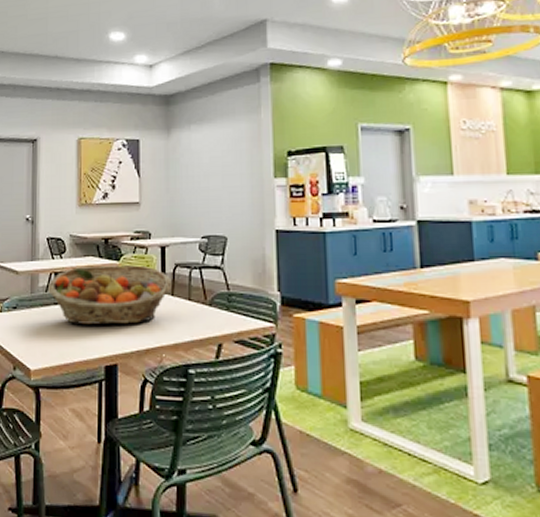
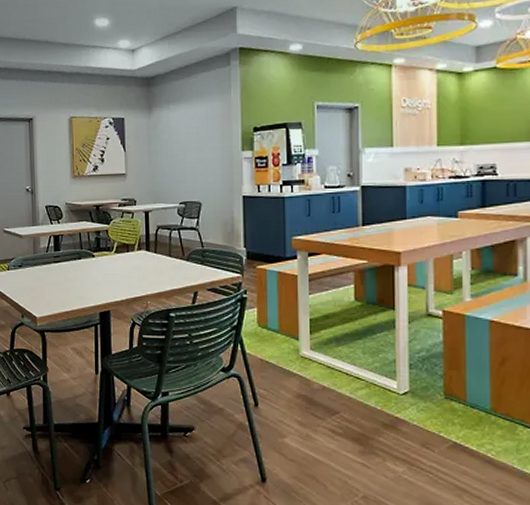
fruit basket: present [48,265,172,325] -> none [48,228,155,279]

